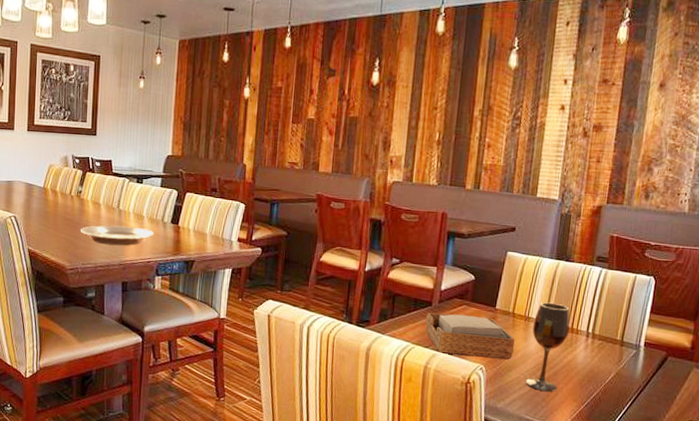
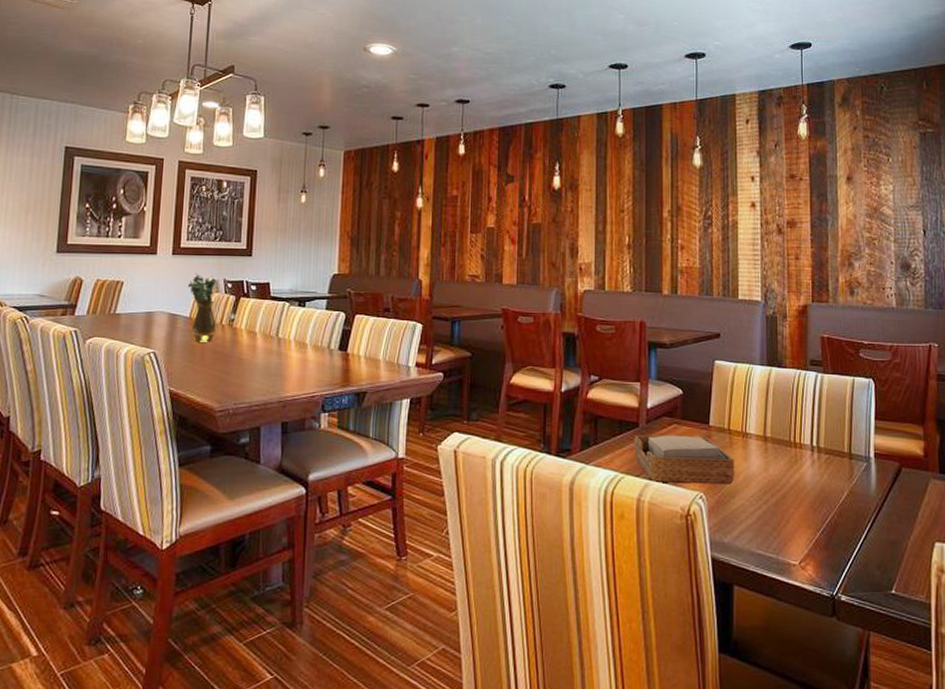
vase: none [41,148,67,210] -> present [187,273,217,342]
plate: present [81,225,155,246] -> none [233,356,319,380]
wine glass: present [525,302,570,392] -> none [751,414,792,518]

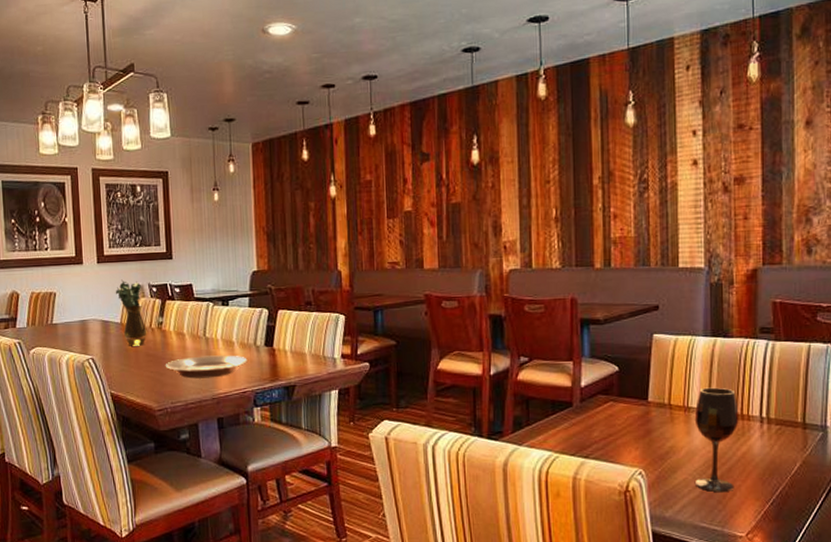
plate: none [233,356,319,380] -> present [166,355,248,379]
napkin holder: present [633,435,734,484] -> none [567,412,676,460]
wine glass: none [751,414,792,518] -> present [694,387,739,492]

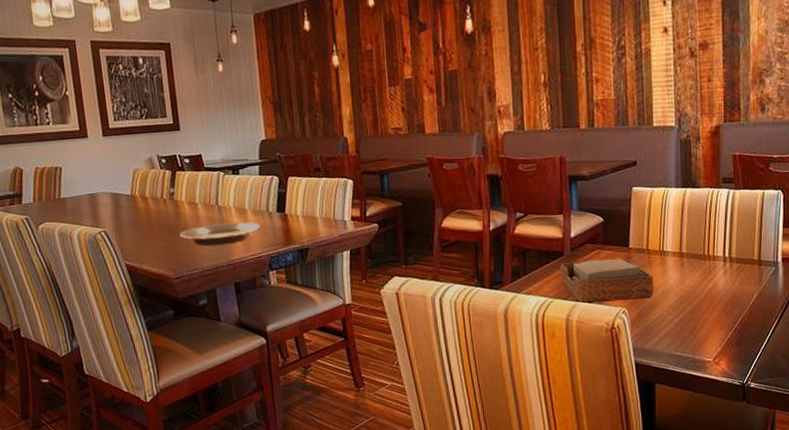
vase: present [115,279,147,346] -> none [123,152,160,218]
napkin holder: none [567,412,676,460] -> present [560,258,654,303]
wine glass: present [694,387,739,492] -> none [669,232,706,324]

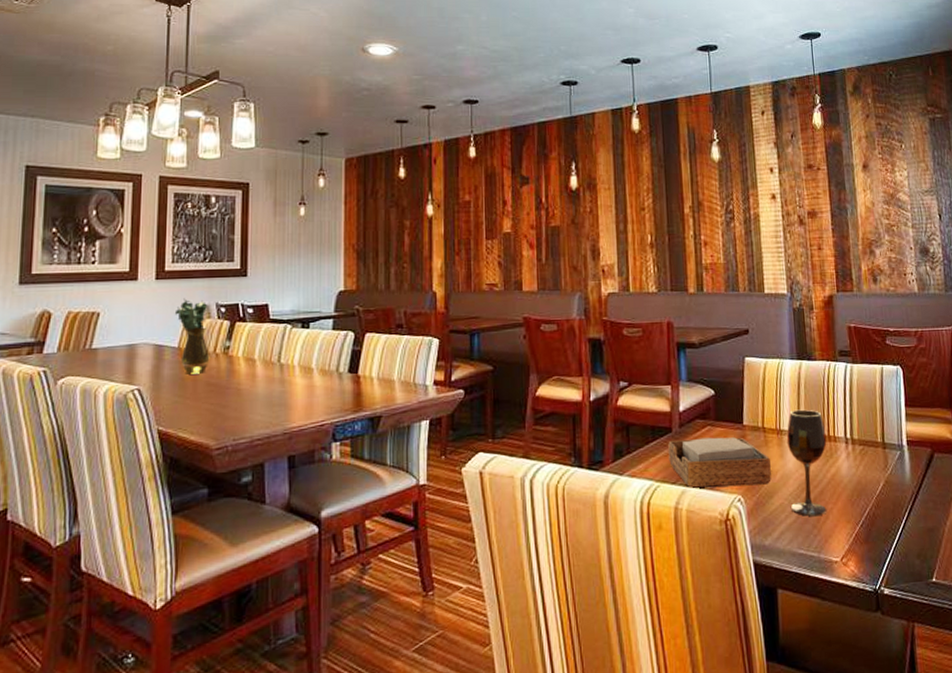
vase: none [123,152,160,218] -> present [174,298,210,374]
plate: present [180,222,261,247] -> none [230,383,328,411]
wine glass: none [669,232,706,324] -> present [786,409,827,516]

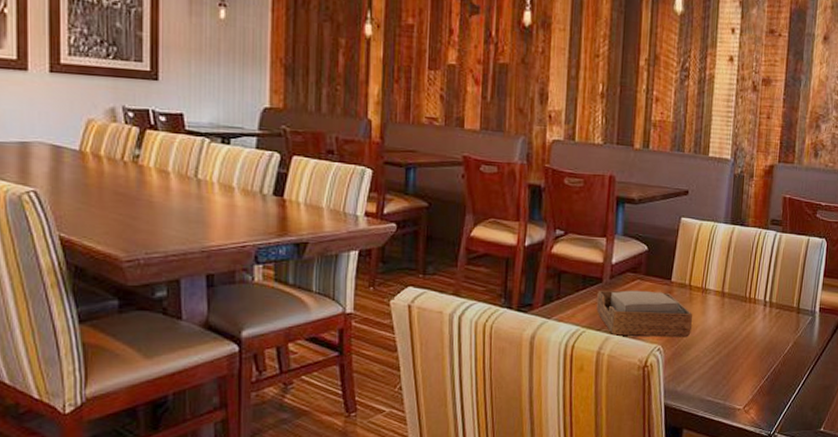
vase: present [174,298,210,374] -> none [74,97,117,181]
wine glass: present [786,409,827,516] -> none [705,271,747,368]

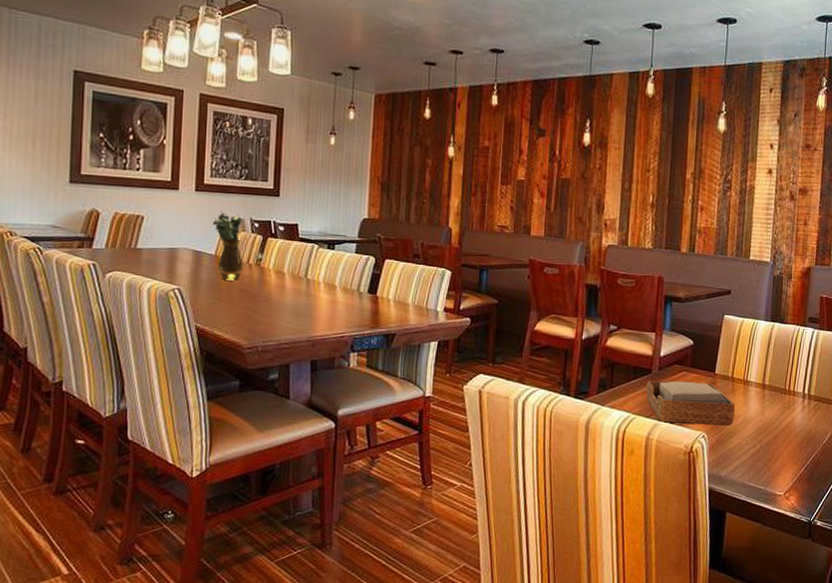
vase: none [74,97,117,181] -> present [212,211,244,281]

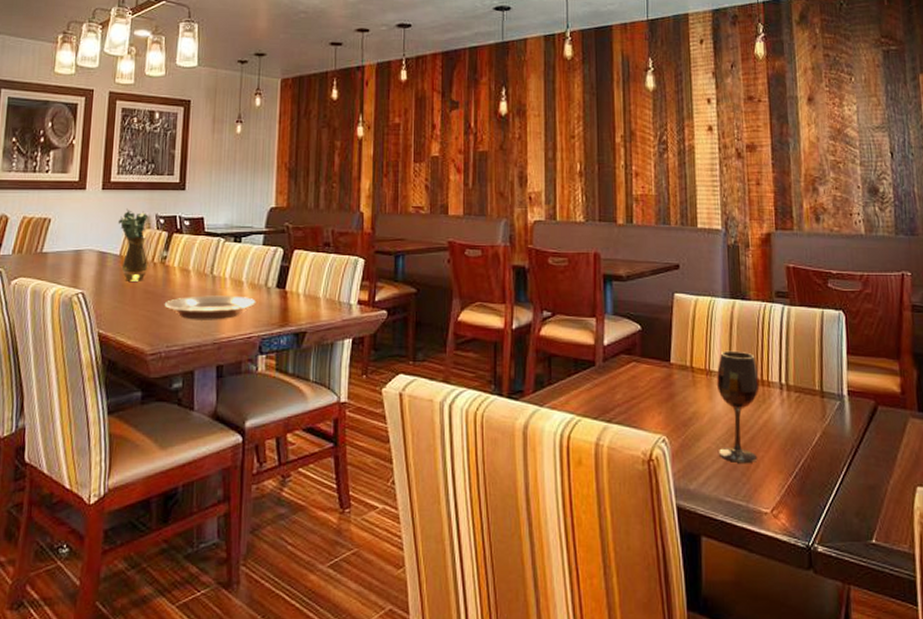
plate: none [261,297,349,320] -> present [165,295,256,320]
napkin holder: present [645,381,735,426] -> none [590,374,699,426]
wine glass: none [746,365,787,456] -> present [716,350,760,463]

